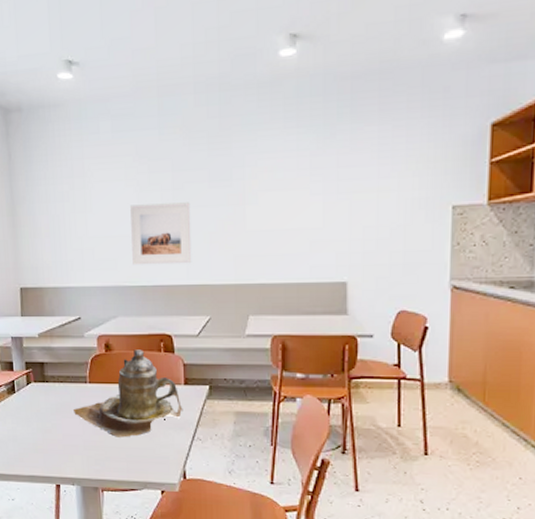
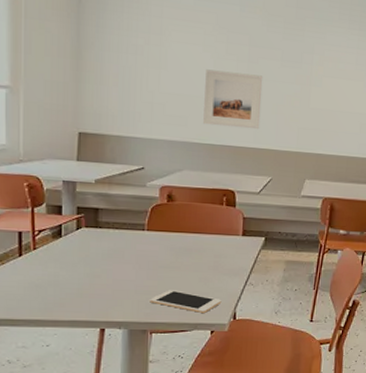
teapot: present [72,349,183,438] -> none [126,202,239,283]
cell phone: none [98,445,170,472] -> present [150,290,222,314]

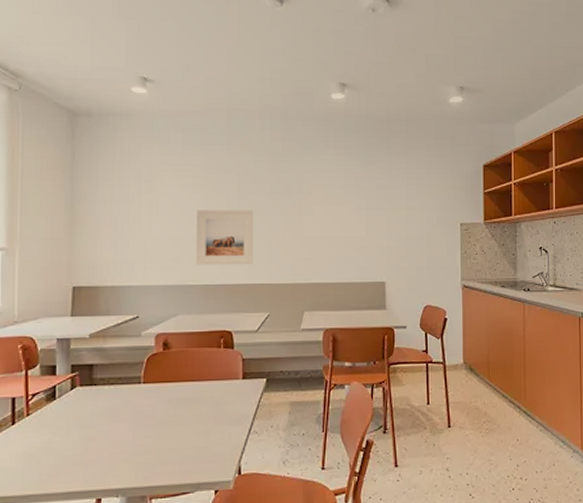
cell phone: present [150,290,222,314] -> none [148,447,225,472]

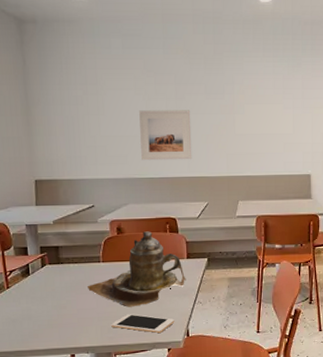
teapot: none [122,346,241,439] -> present [86,231,186,307]
cell phone: none [148,447,225,472] -> present [111,314,175,334]

